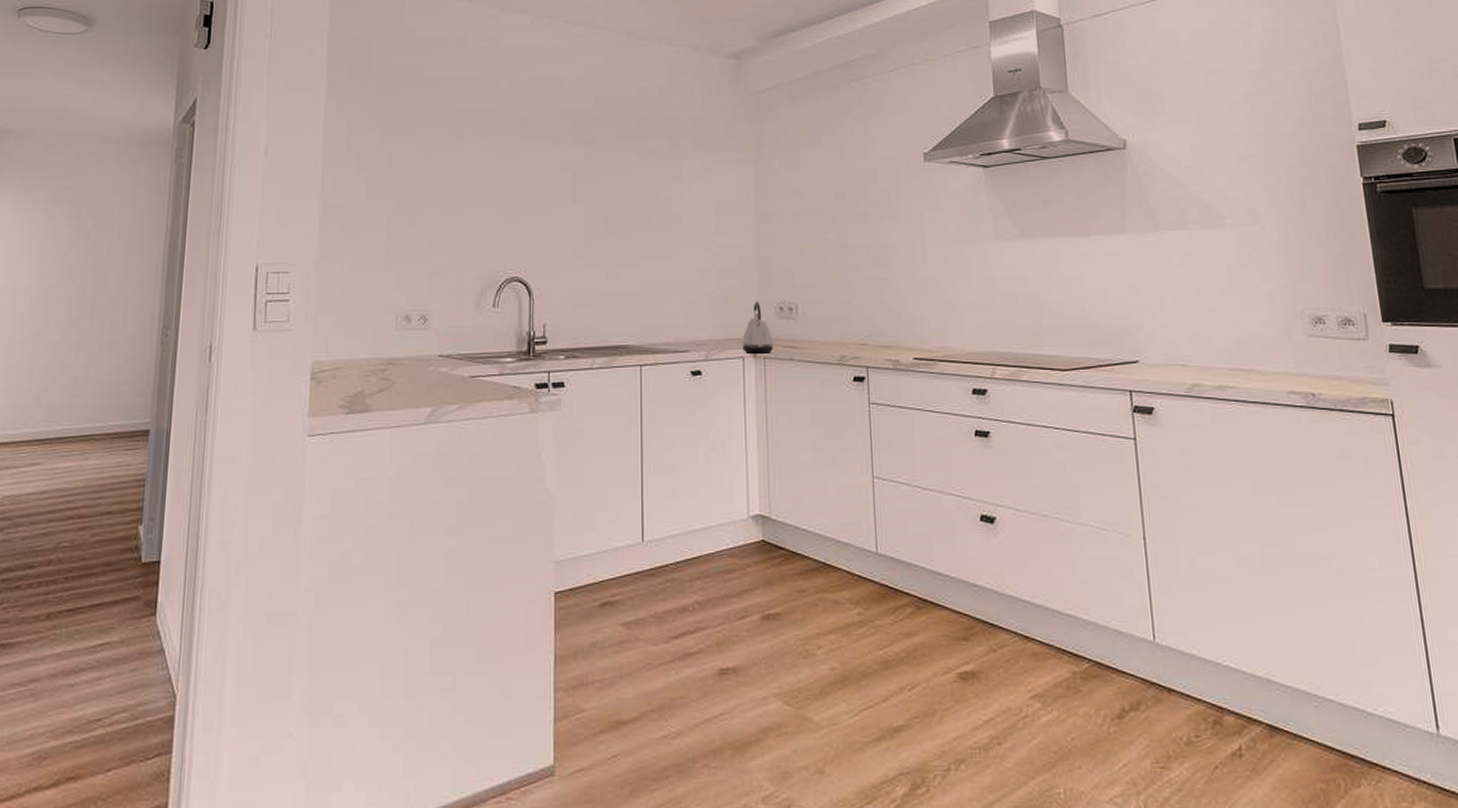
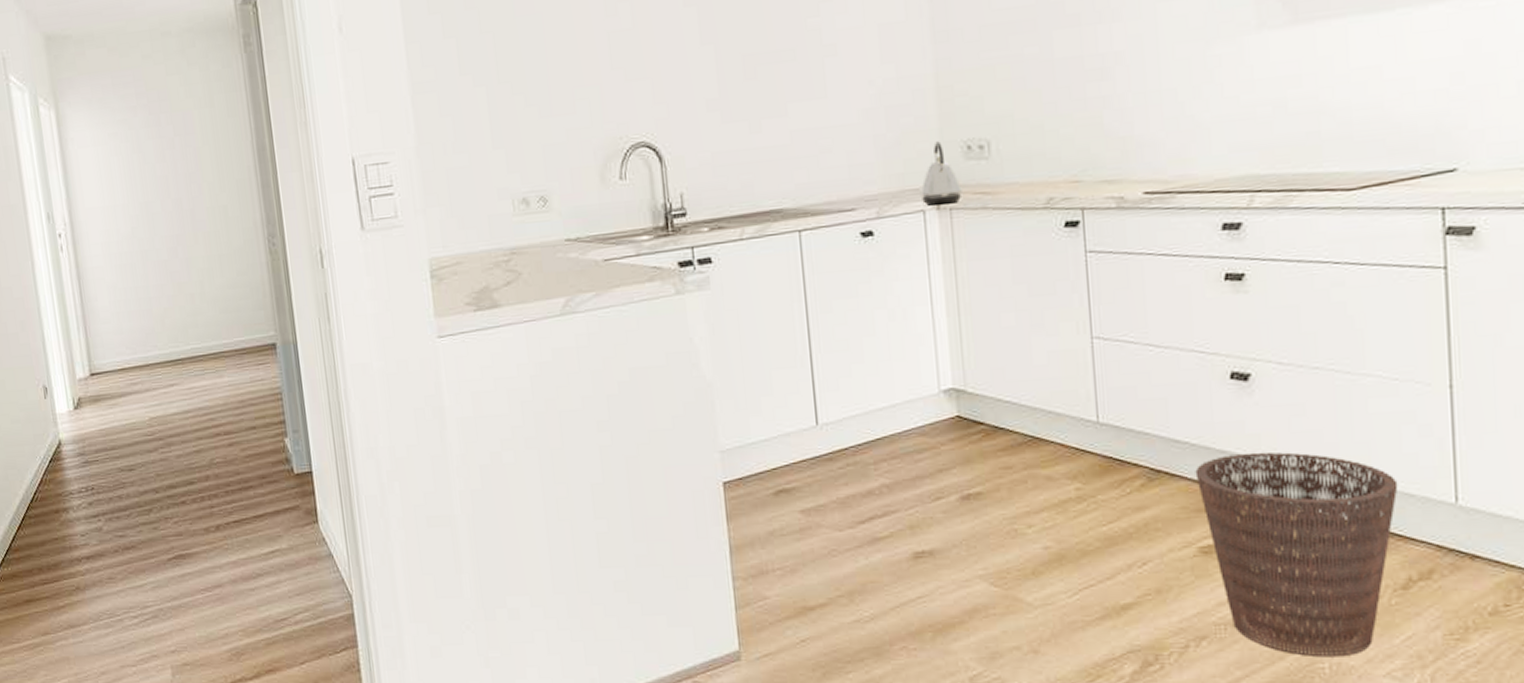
basket: none [954,587,1111,783] -> present [1195,451,1399,658]

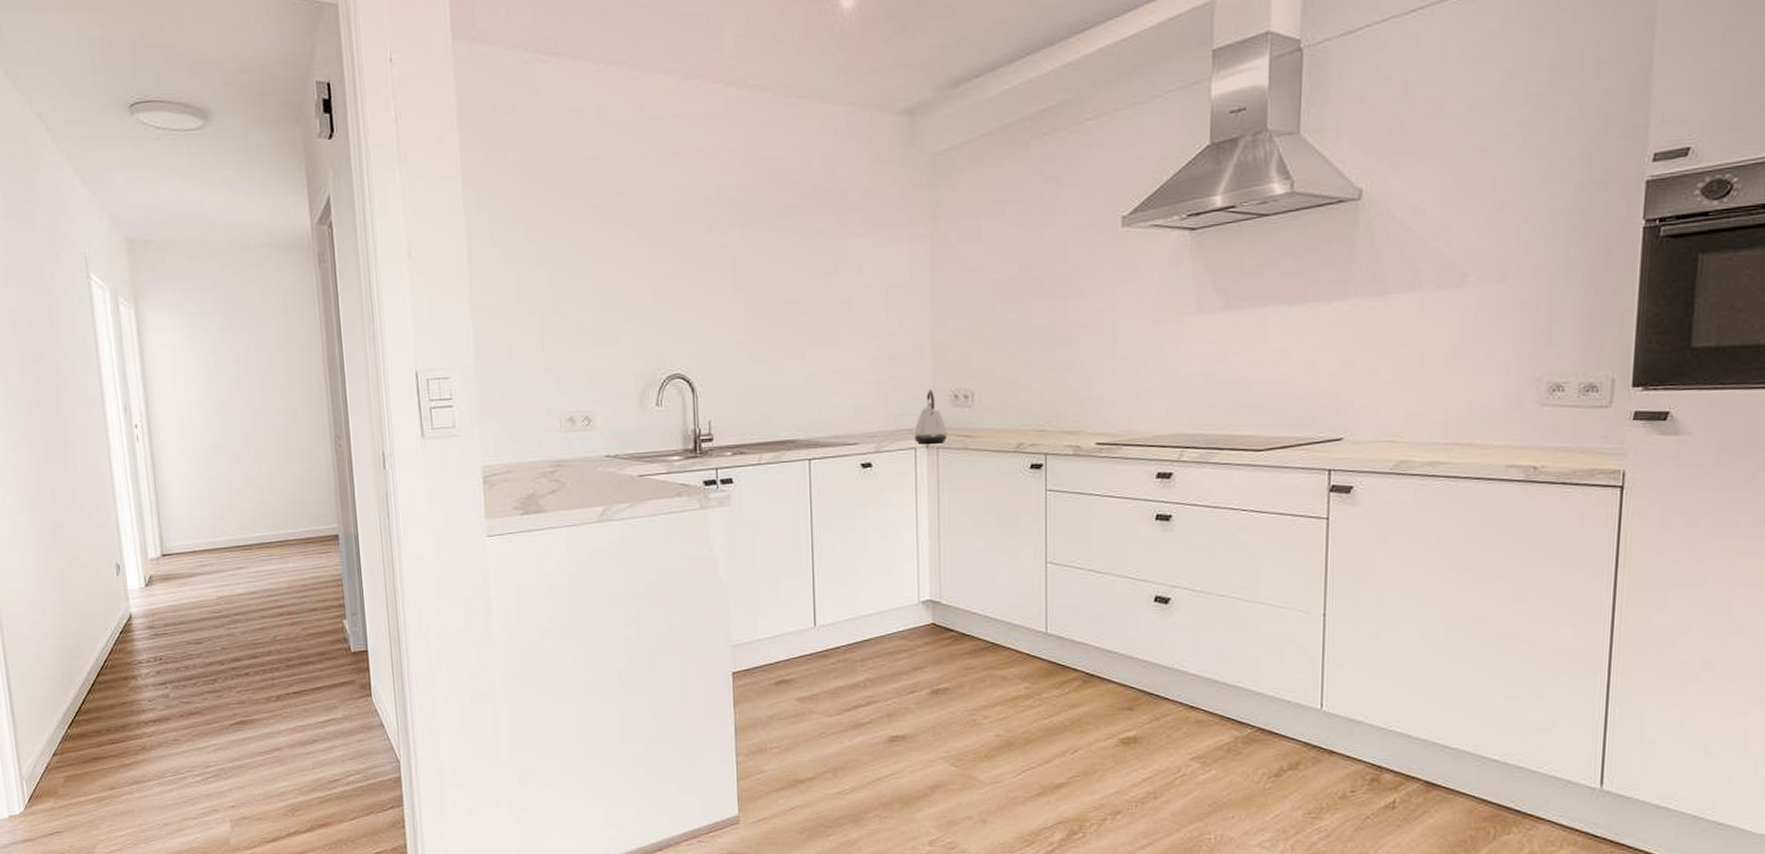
basket: present [1195,451,1399,658] -> none [1121,662,1278,830]

